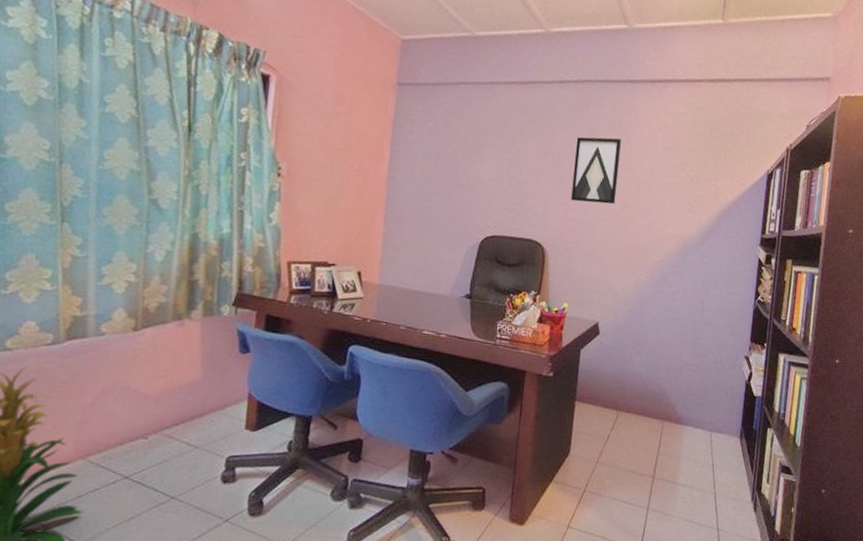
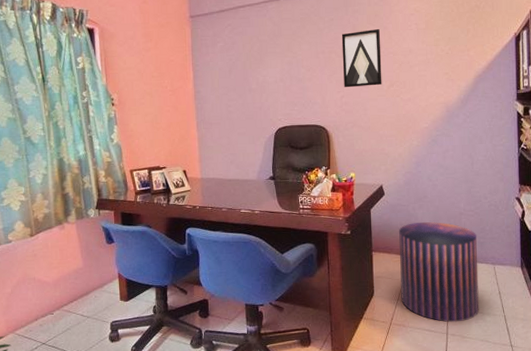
stool: none [600,372,697,496] -> present [398,222,479,322]

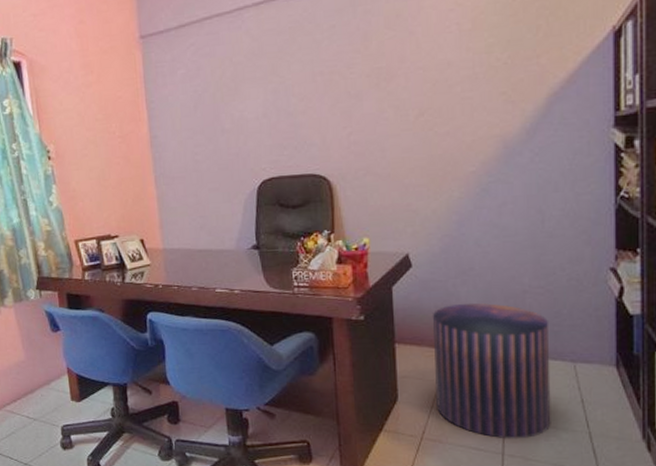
wall art: present [341,28,382,88] -> none [347,34,407,121]

